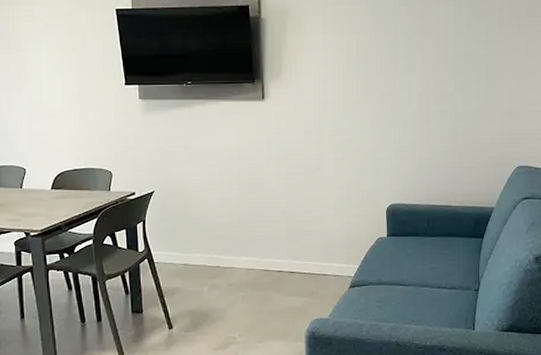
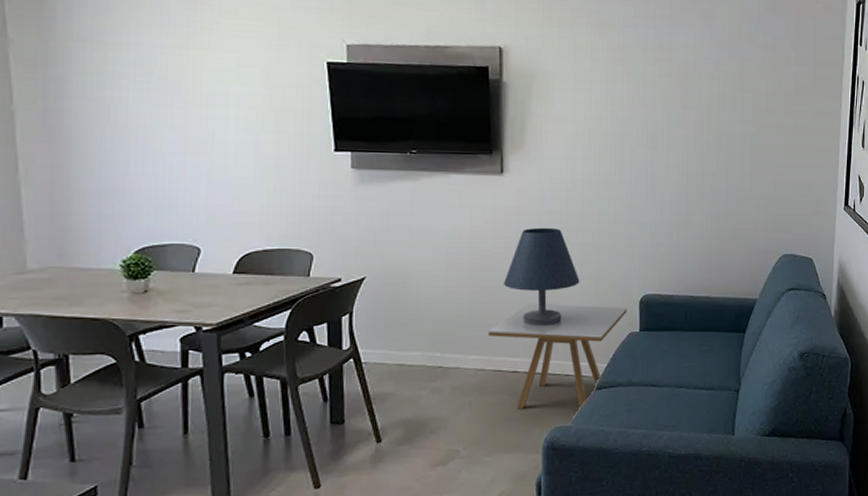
side table: none [257,212,376,303] -> present [489,303,627,409]
table lamp: none [268,145,333,232] -> present [504,227,580,326]

